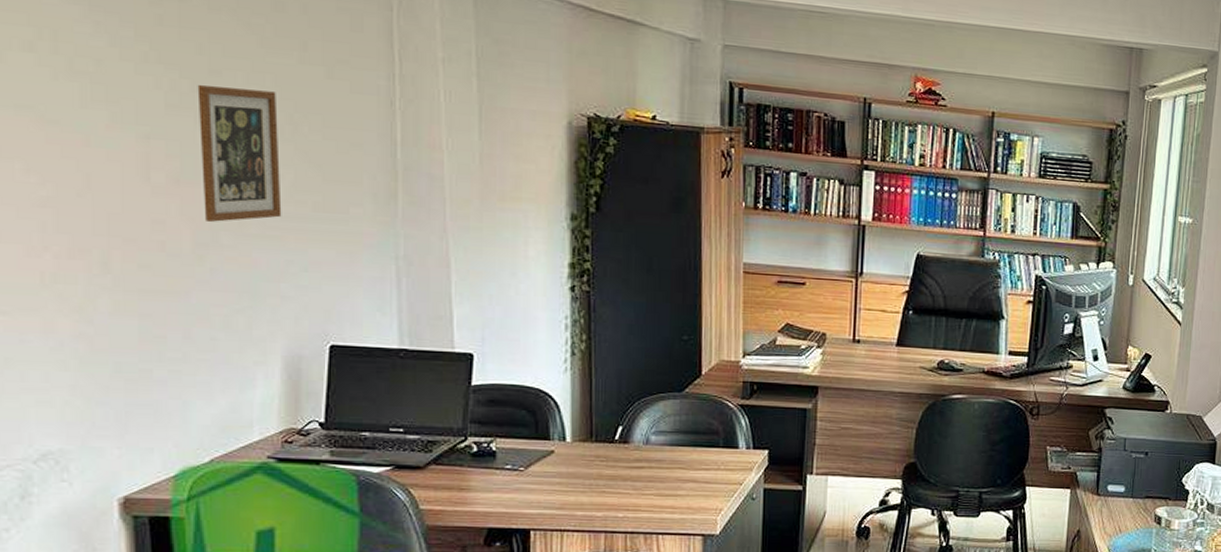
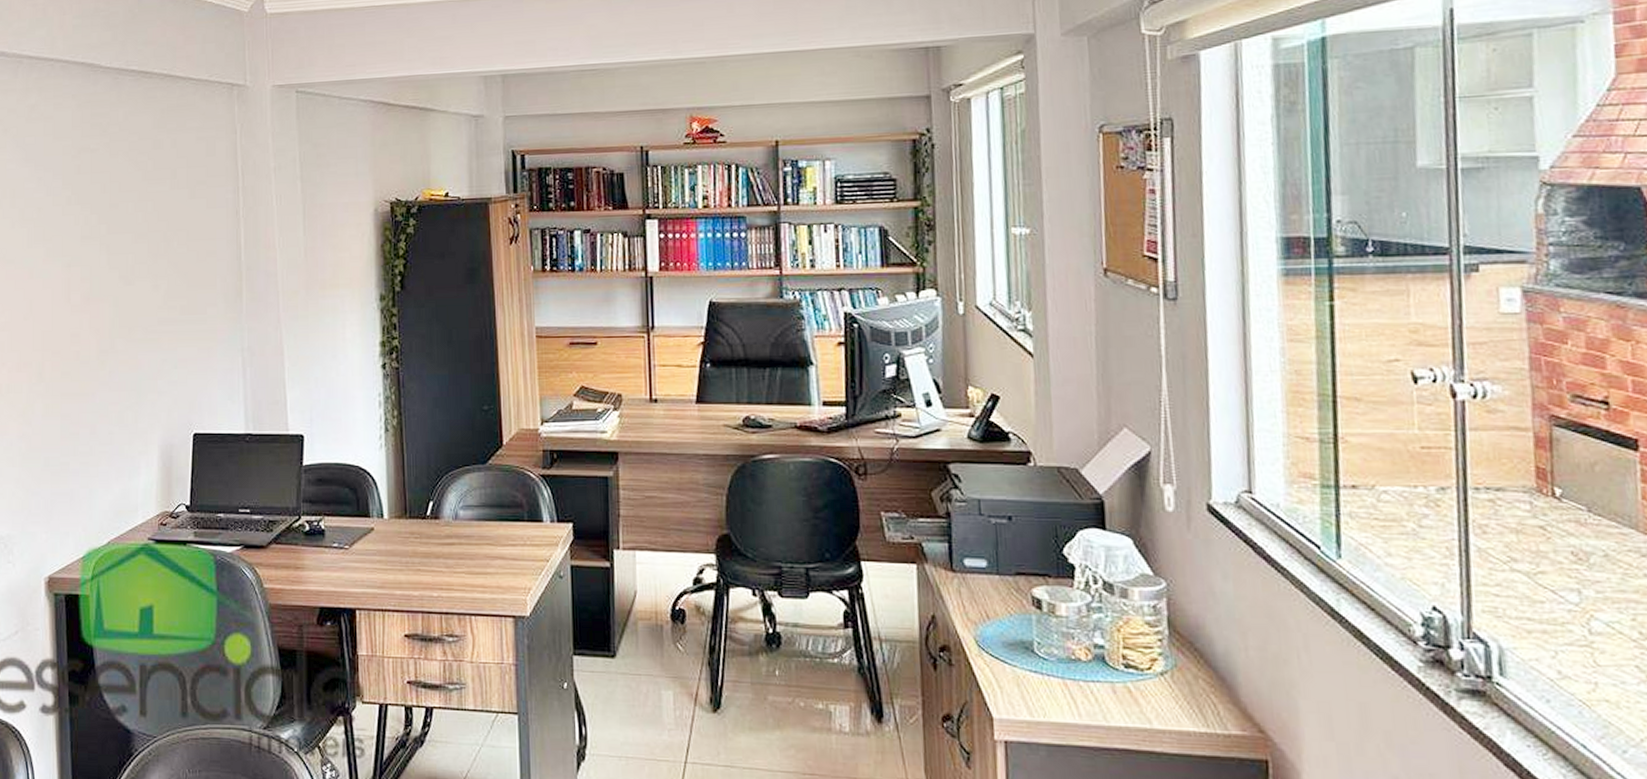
picture frame: present [197,85,282,222] -> none [102,216,159,331]

